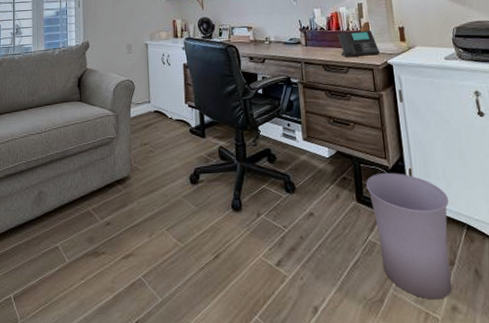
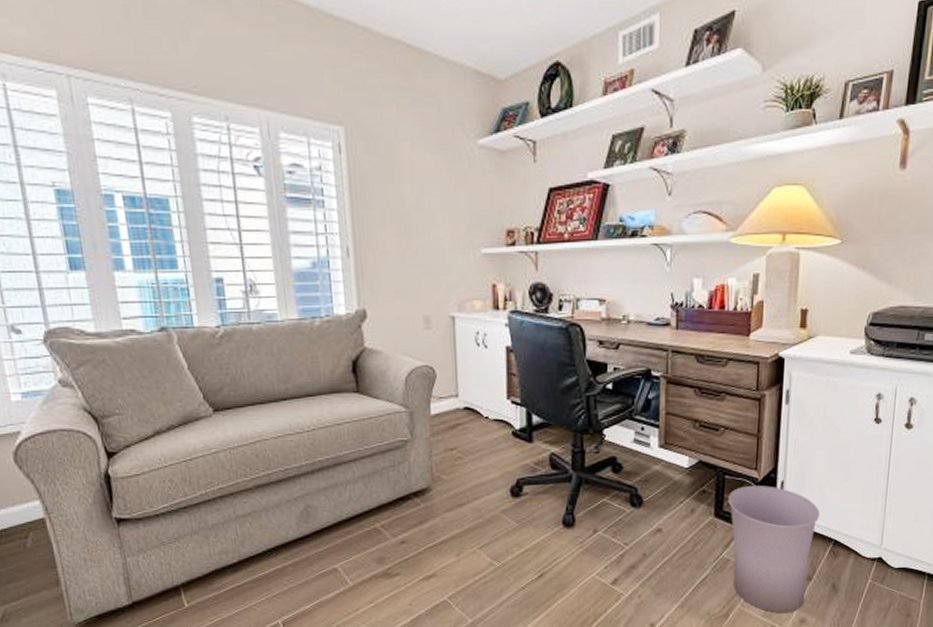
phone: present [337,30,381,57] -> none [719,312,772,346]

